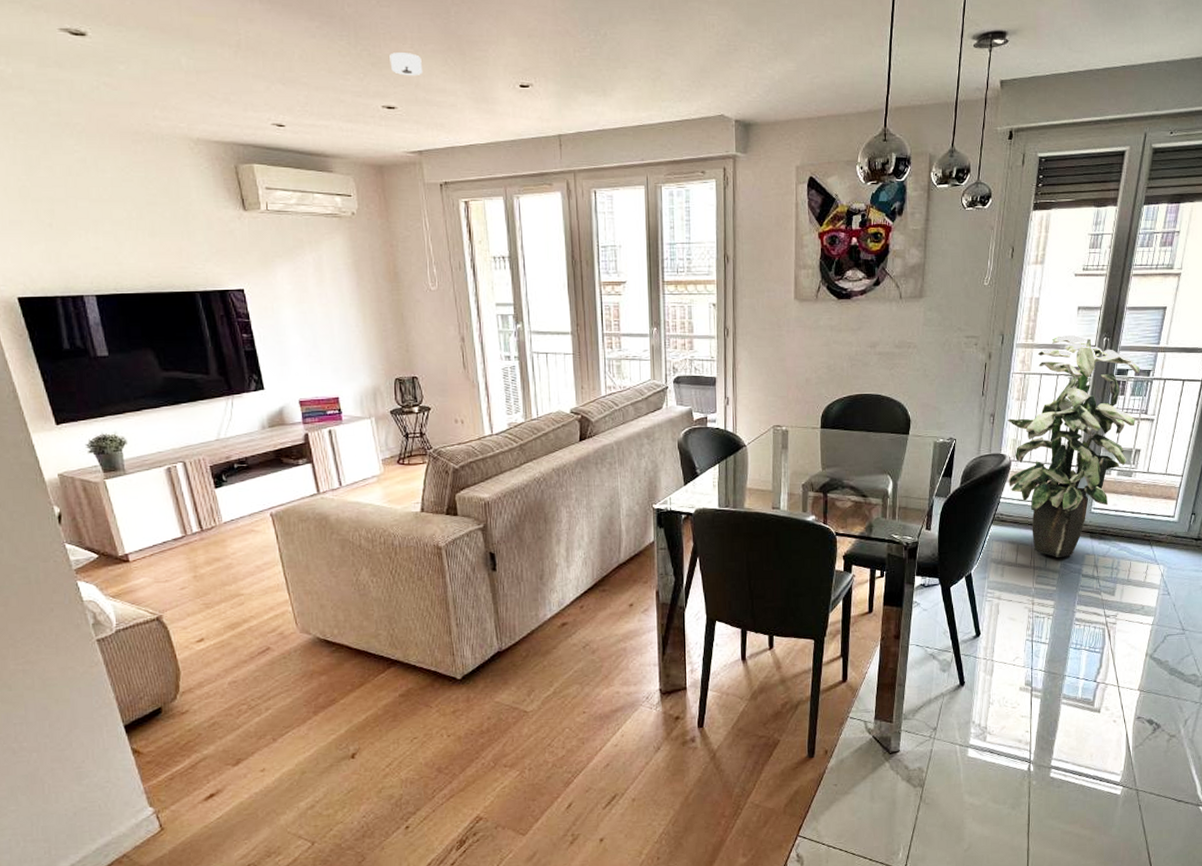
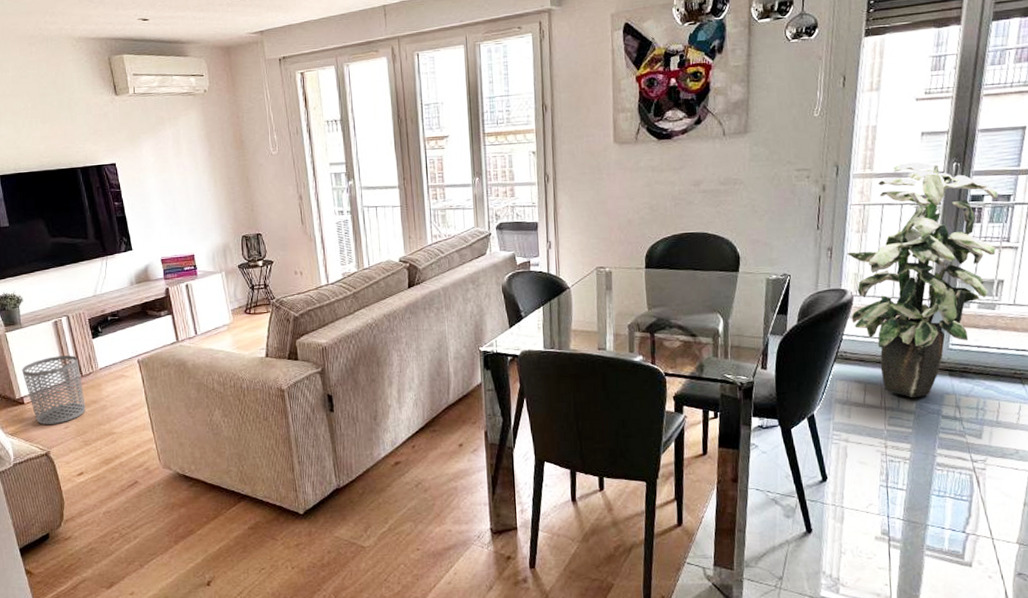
waste bin: none [126,507,207,585] -> present [22,355,86,425]

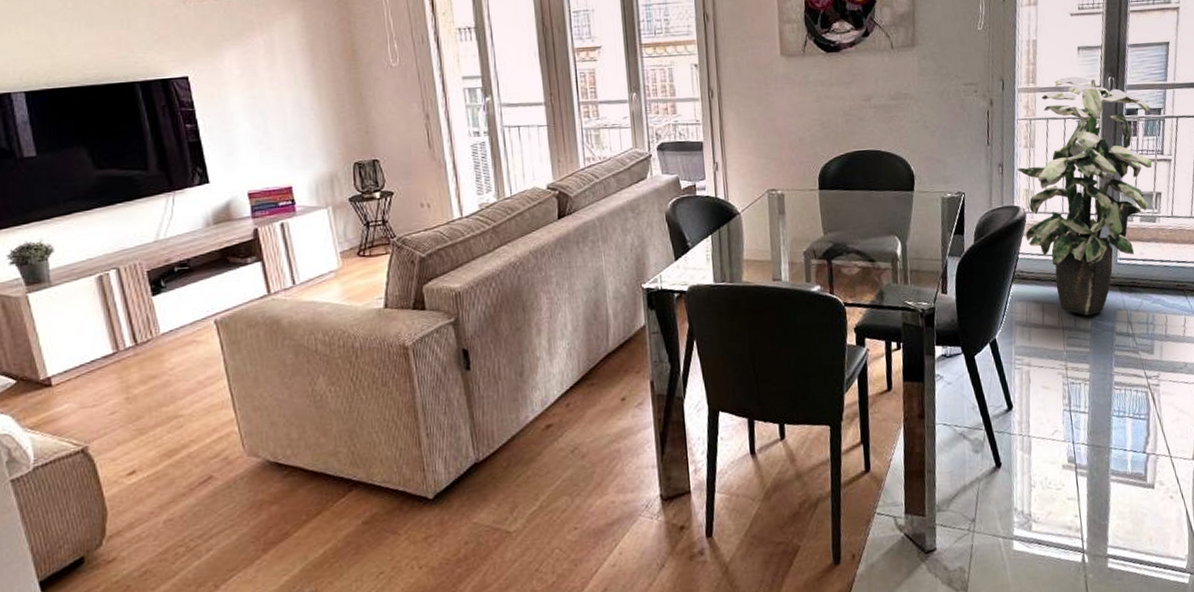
waste bin: present [22,355,86,425] -> none [49,318,141,412]

